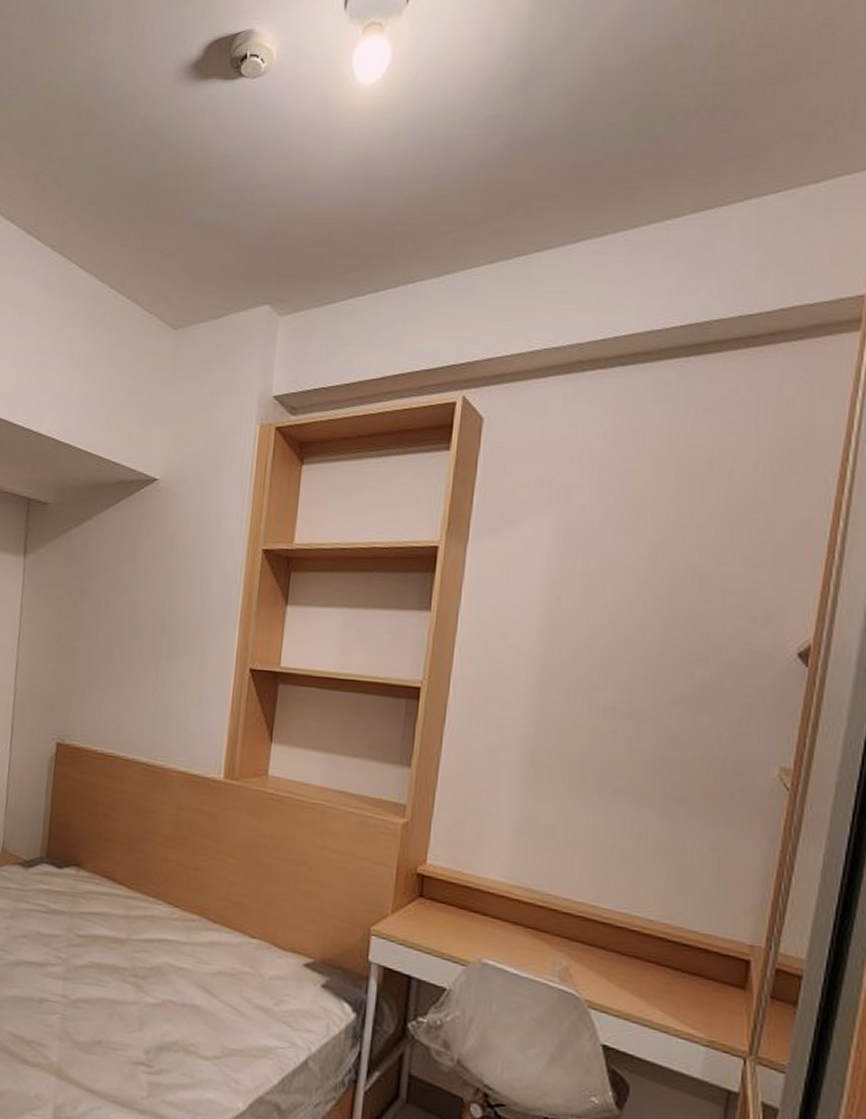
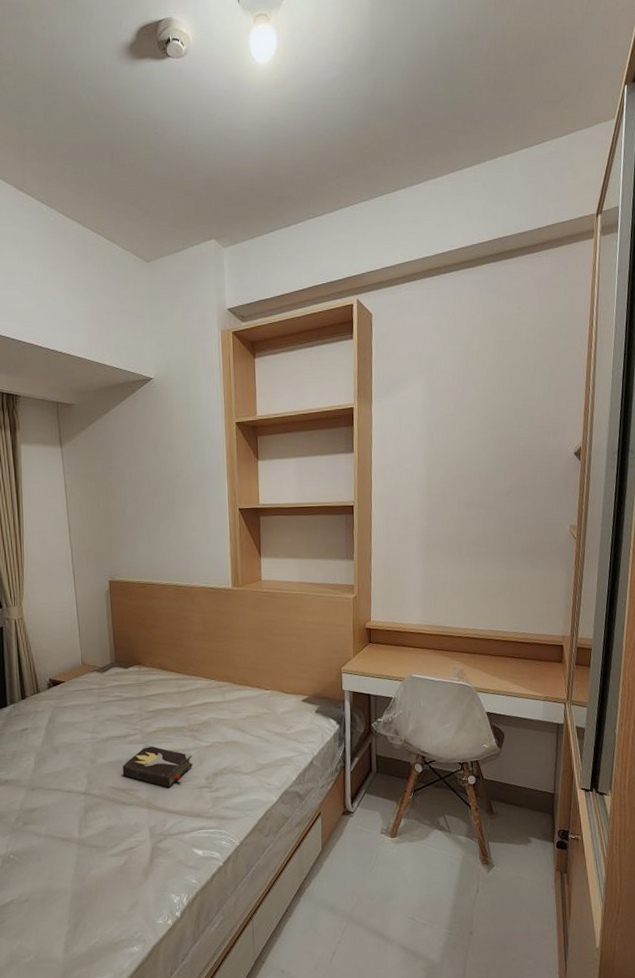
hardback book: none [30,983,131,1053] -> present [122,744,193,788]

